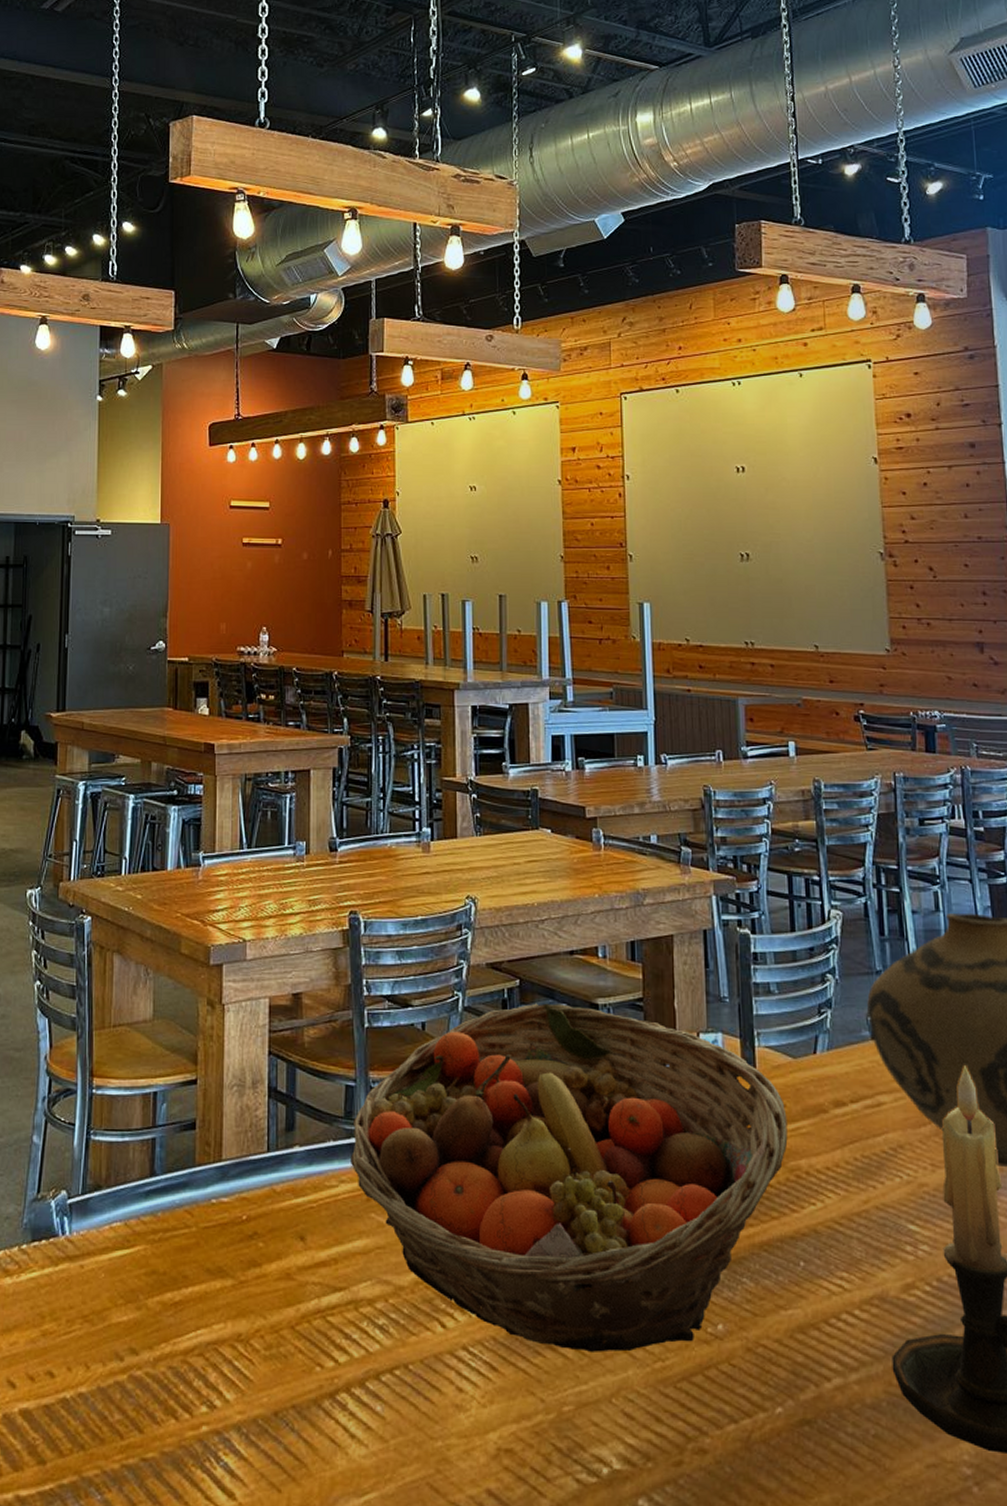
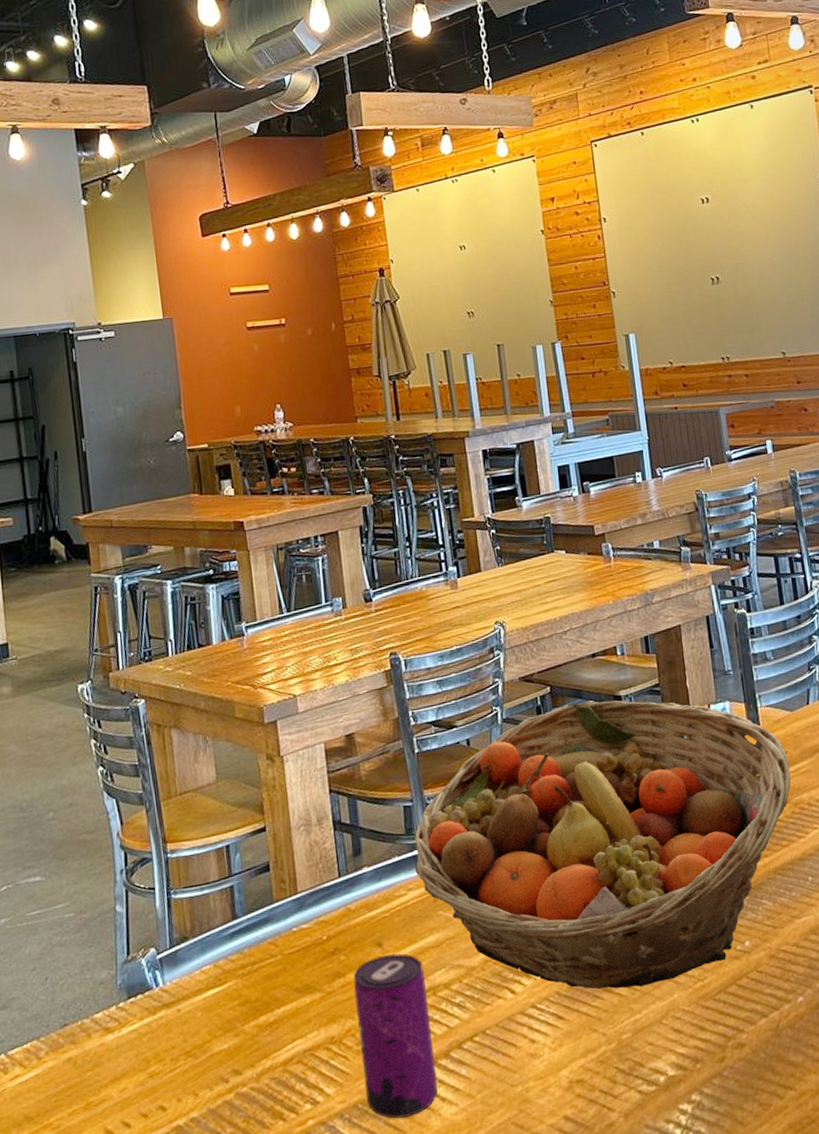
beverage can: none [269,1251,347,1448] -> present [353,953,438,1119]

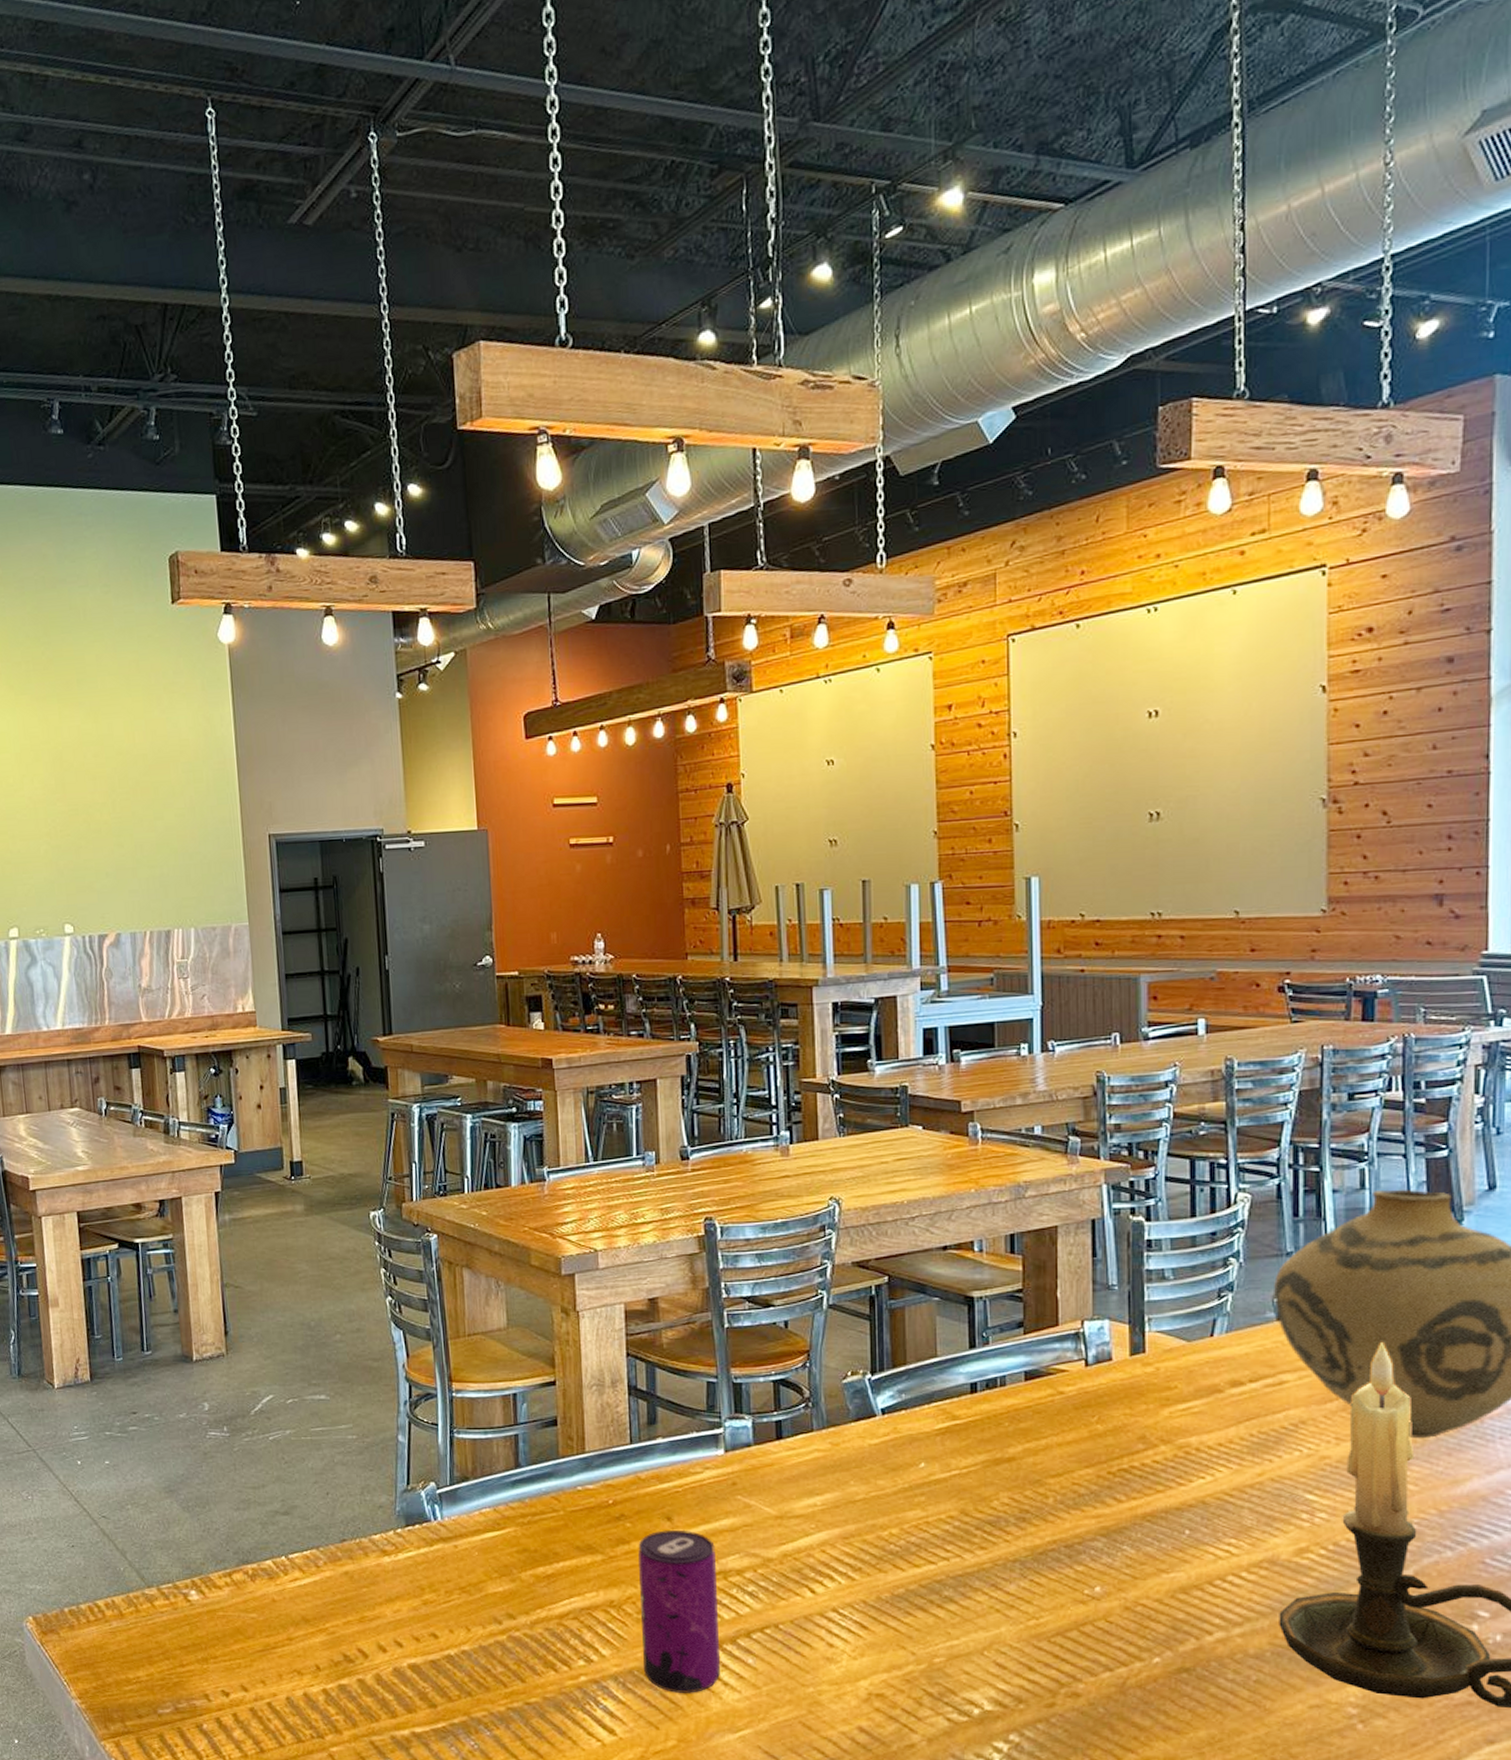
fruit basket: present [413,700,791,989] -> none [714,1298,1178,1612]

